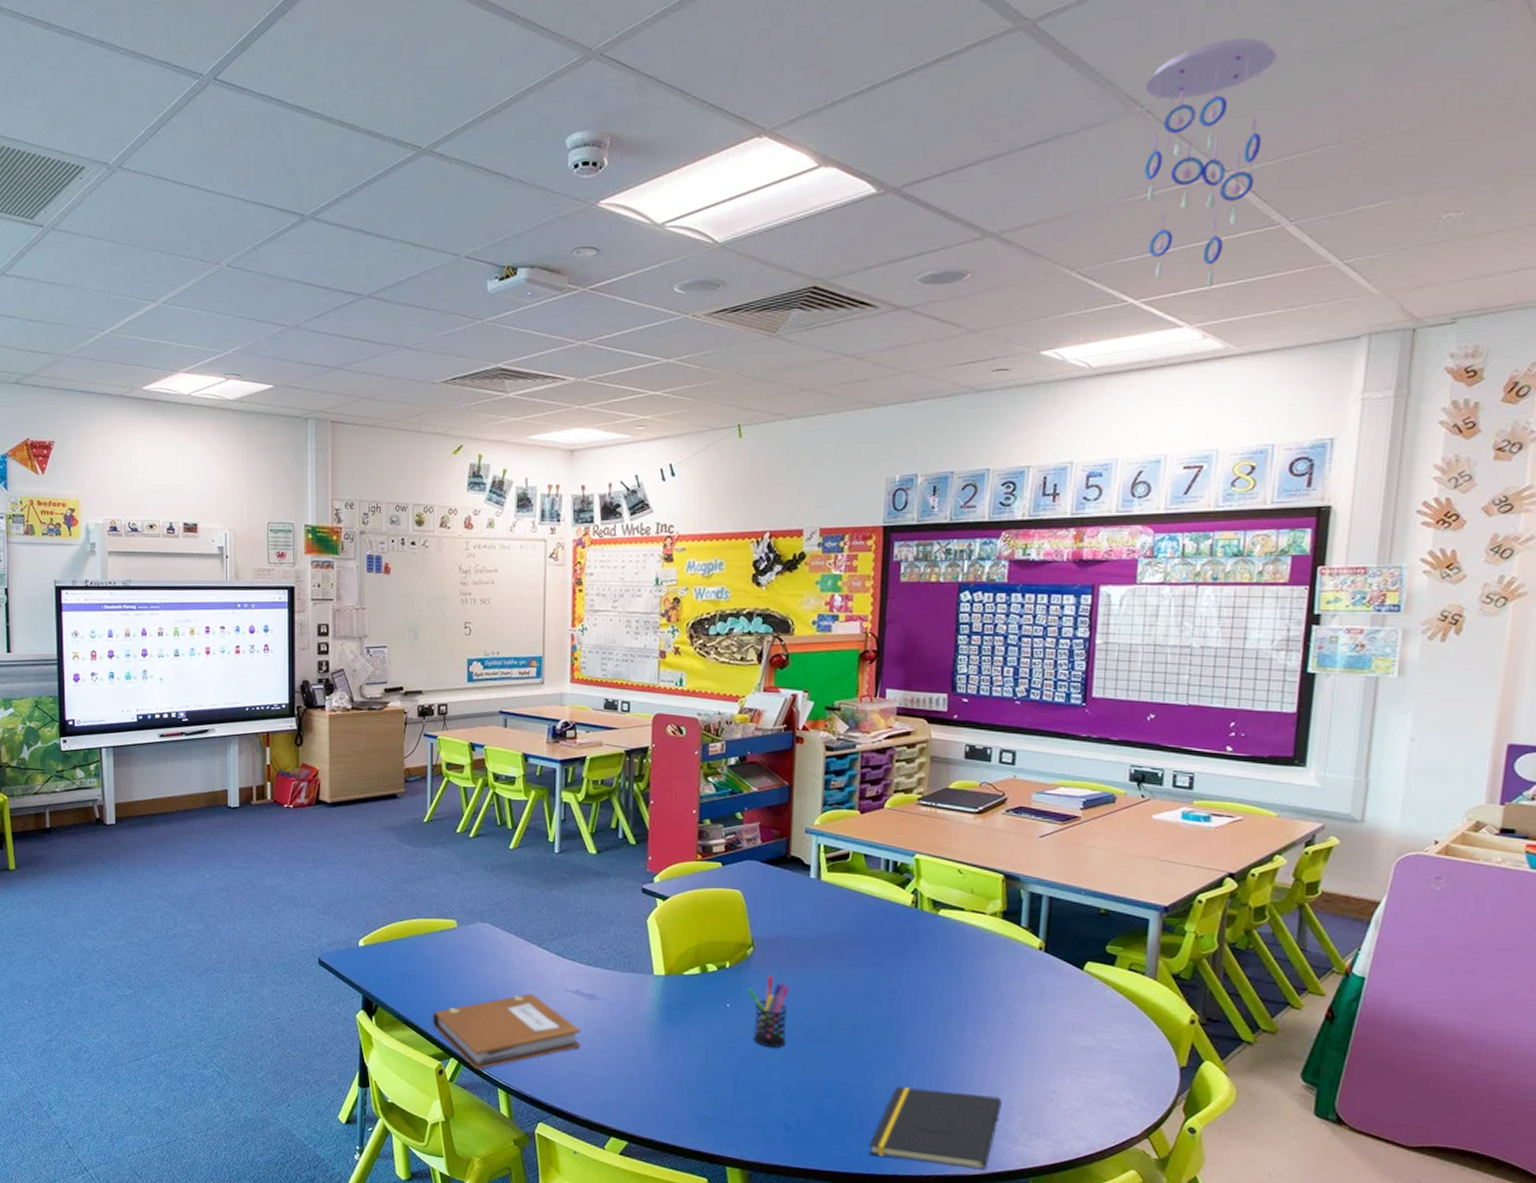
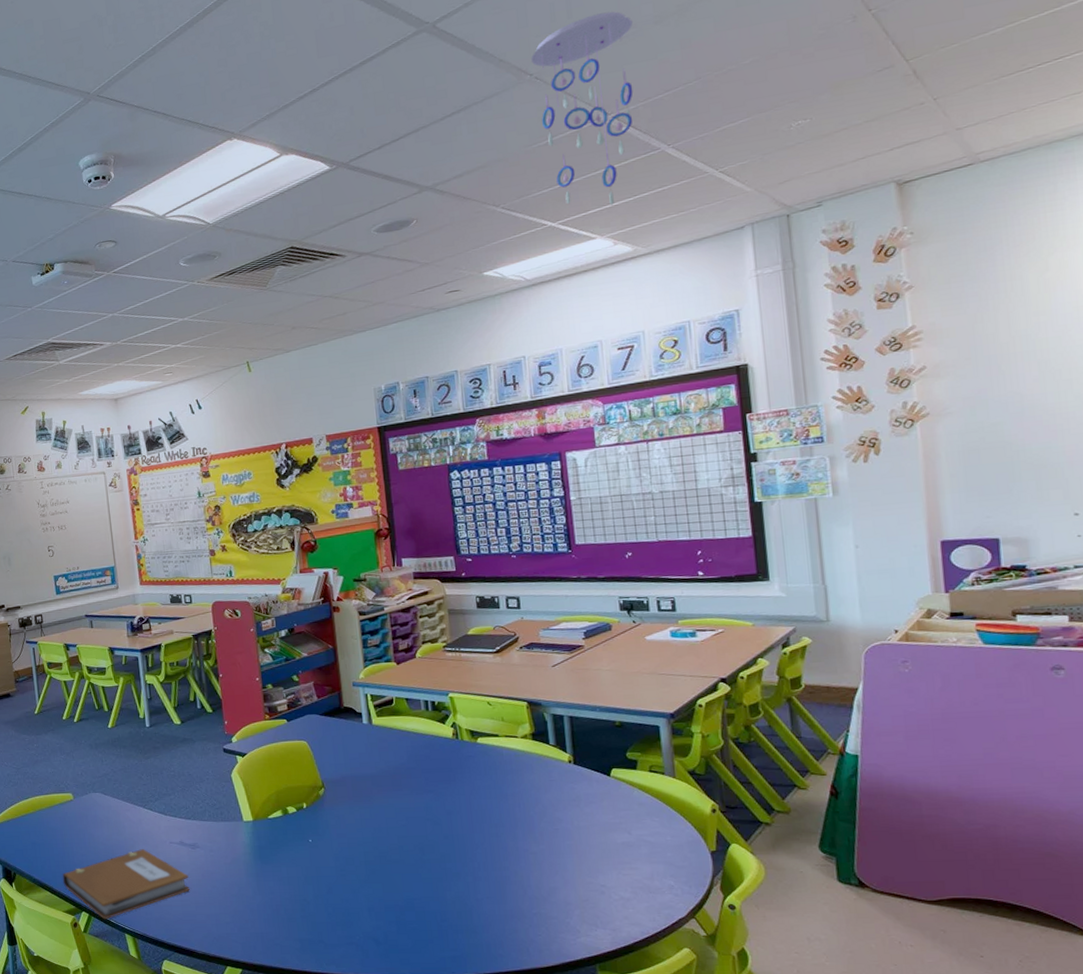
pen holder: present [747,976,789,1048] -> none [325,811,365,873]
notepad: present [868,1087,1002,1170] -> none [450,894,561,962]

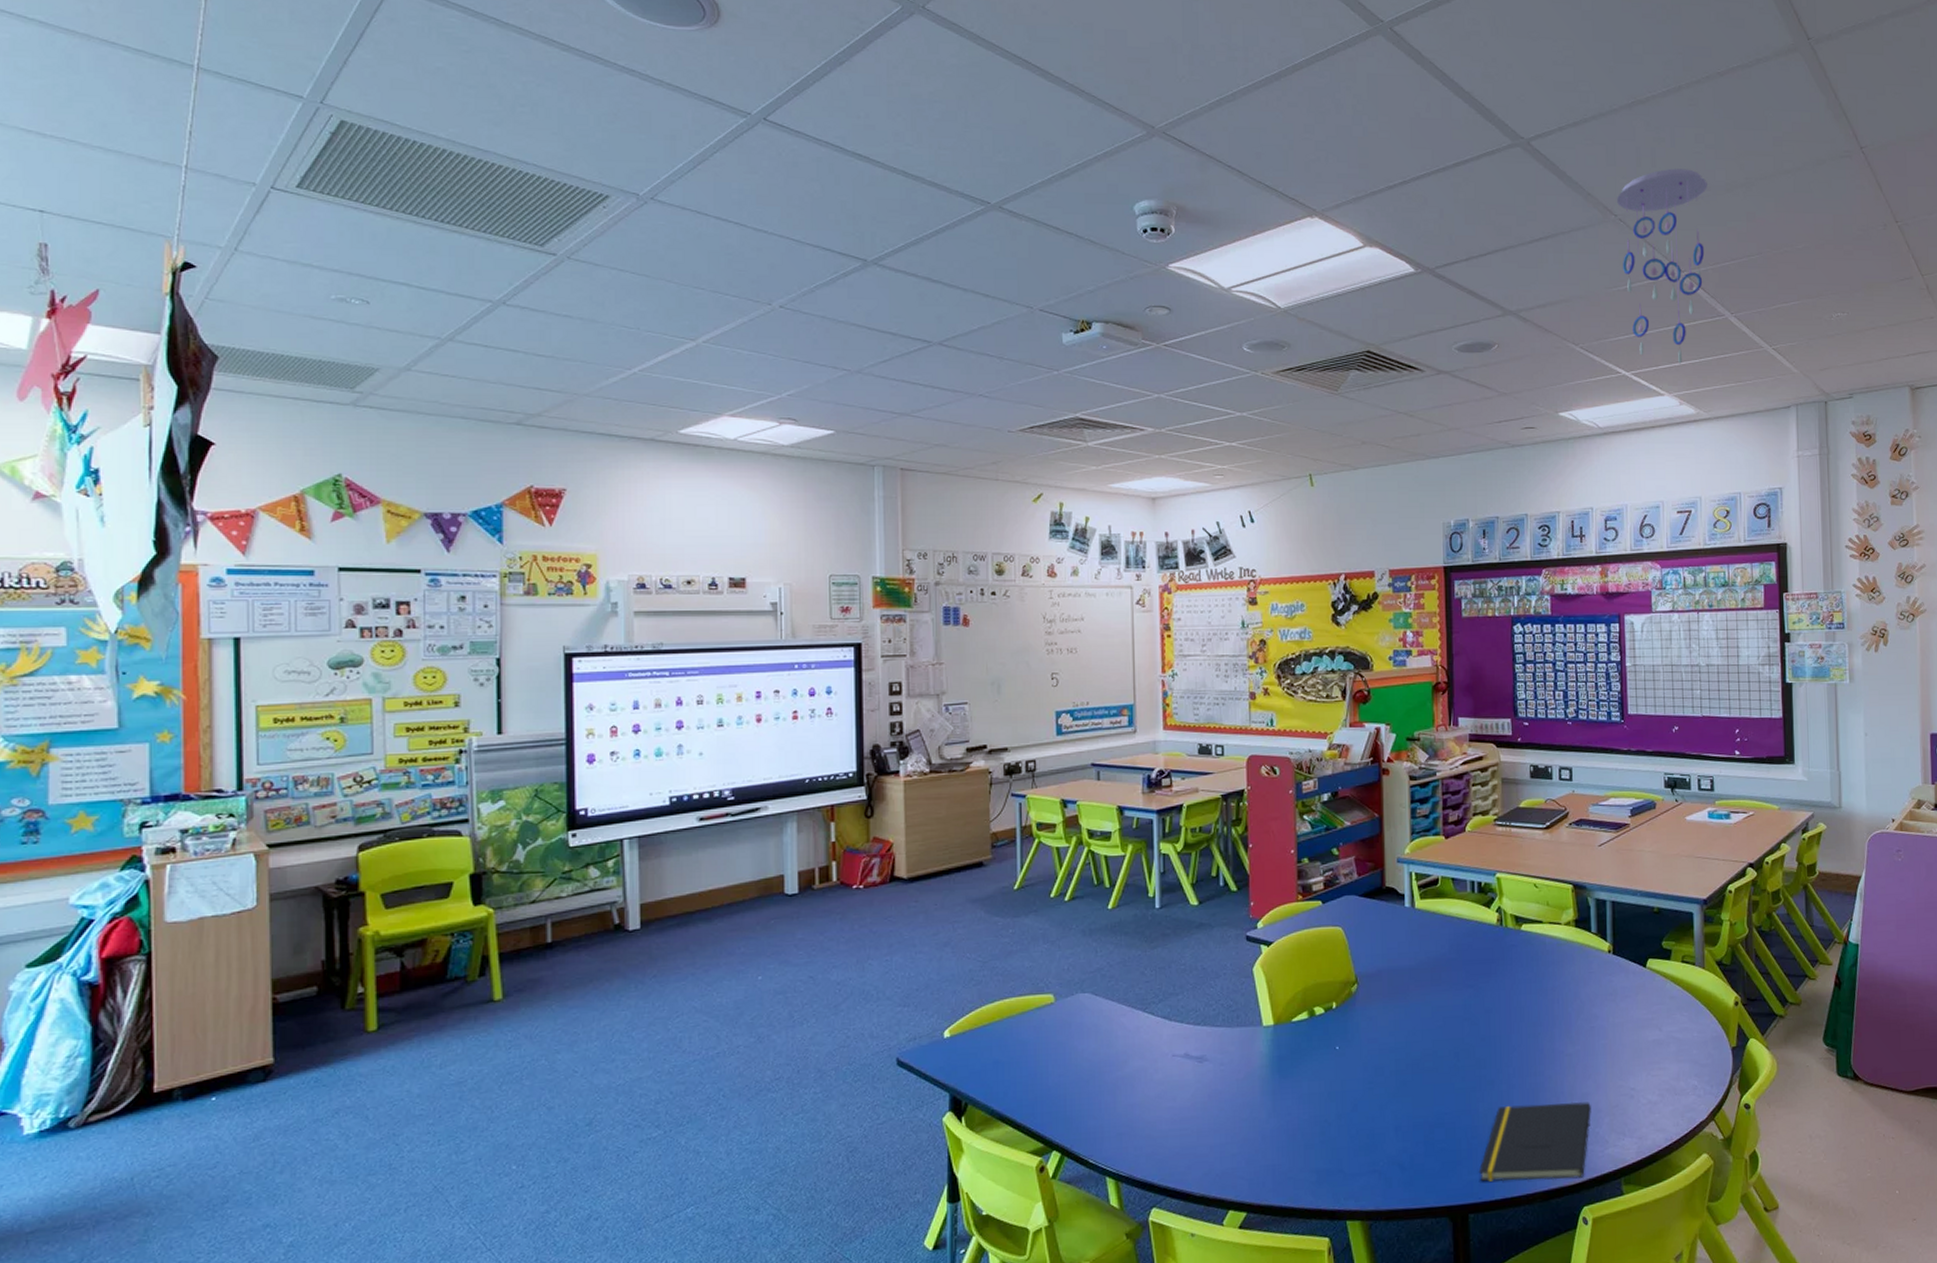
notebook: present [62,849,190,920] -> none [1030,1065,1192,1160]
notepad: none [450,894,561,962] -> present [1478,1102,1591,1182]

